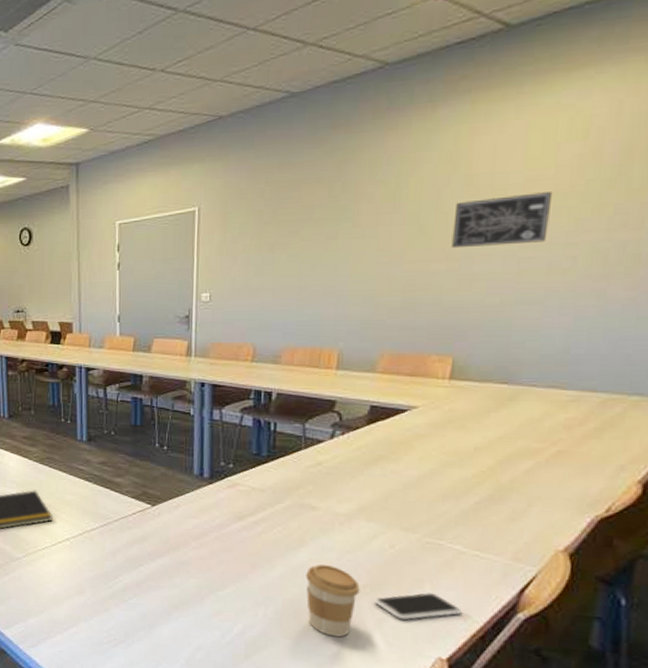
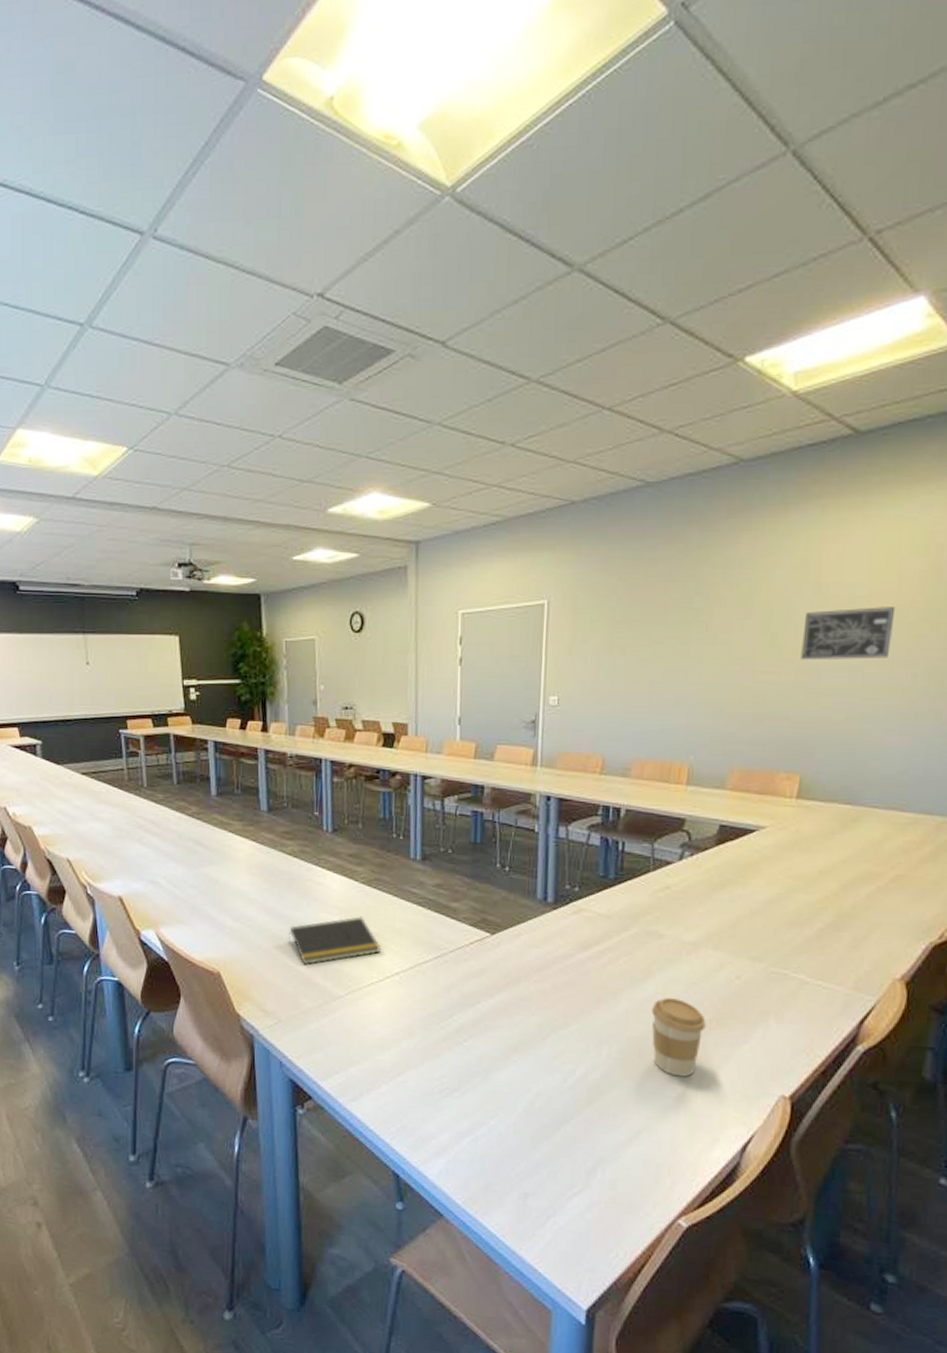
smartphone: present [374,592,461,620] -> none [719,1026,804,1057]

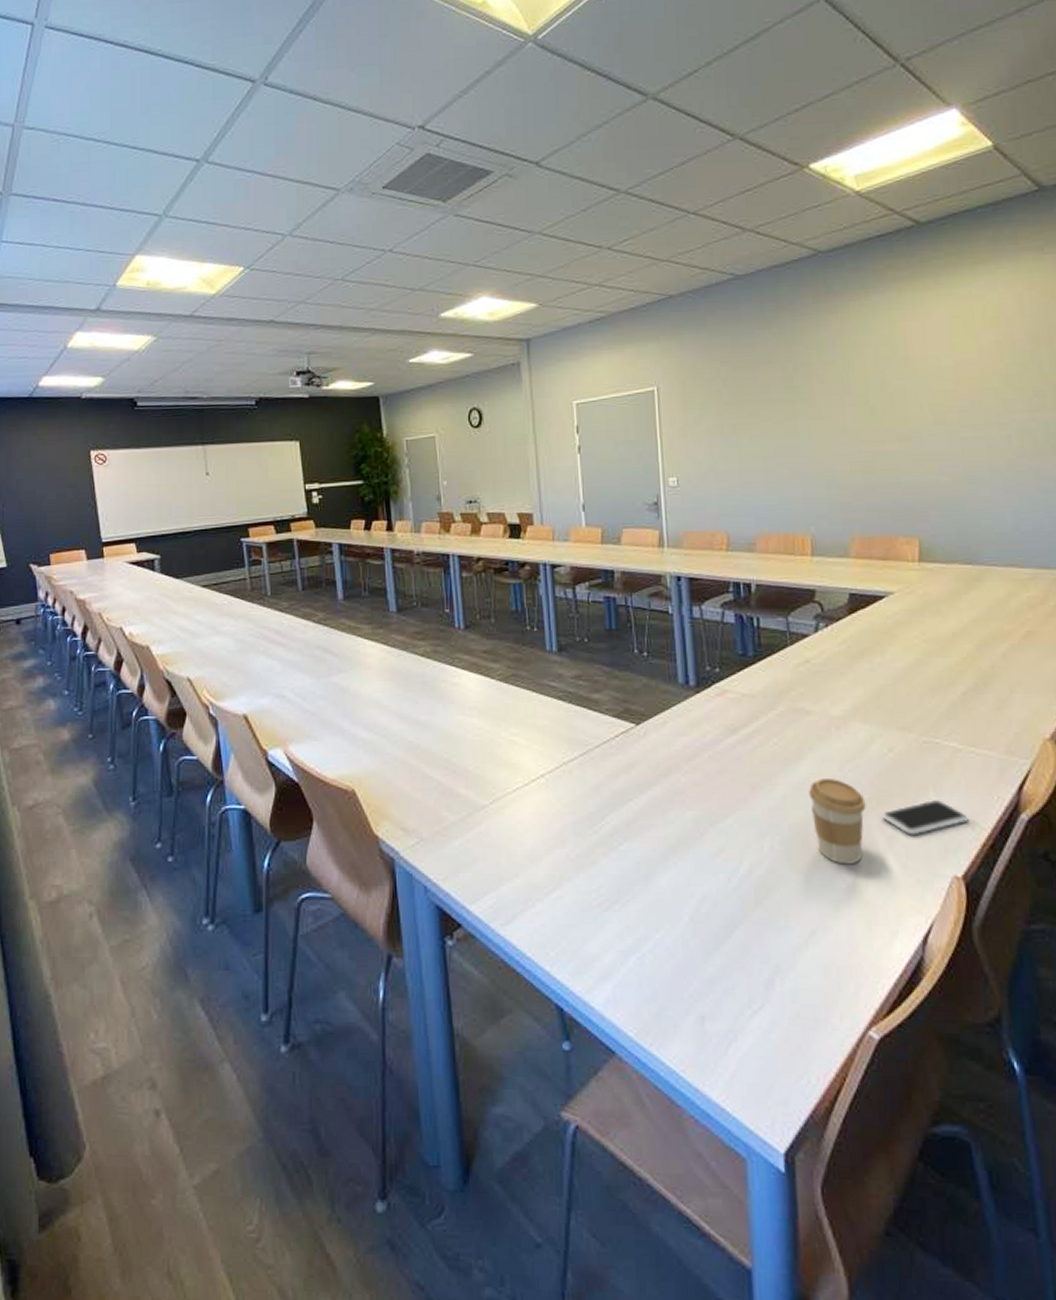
notepad: present [289,917,381,965] -> none [426,717,523,775]
smartphone: none [719,1026,804,1057] -> present [881,800,968,836]
wall art: present [801,607,896,660] -> none [899,375,982,429]

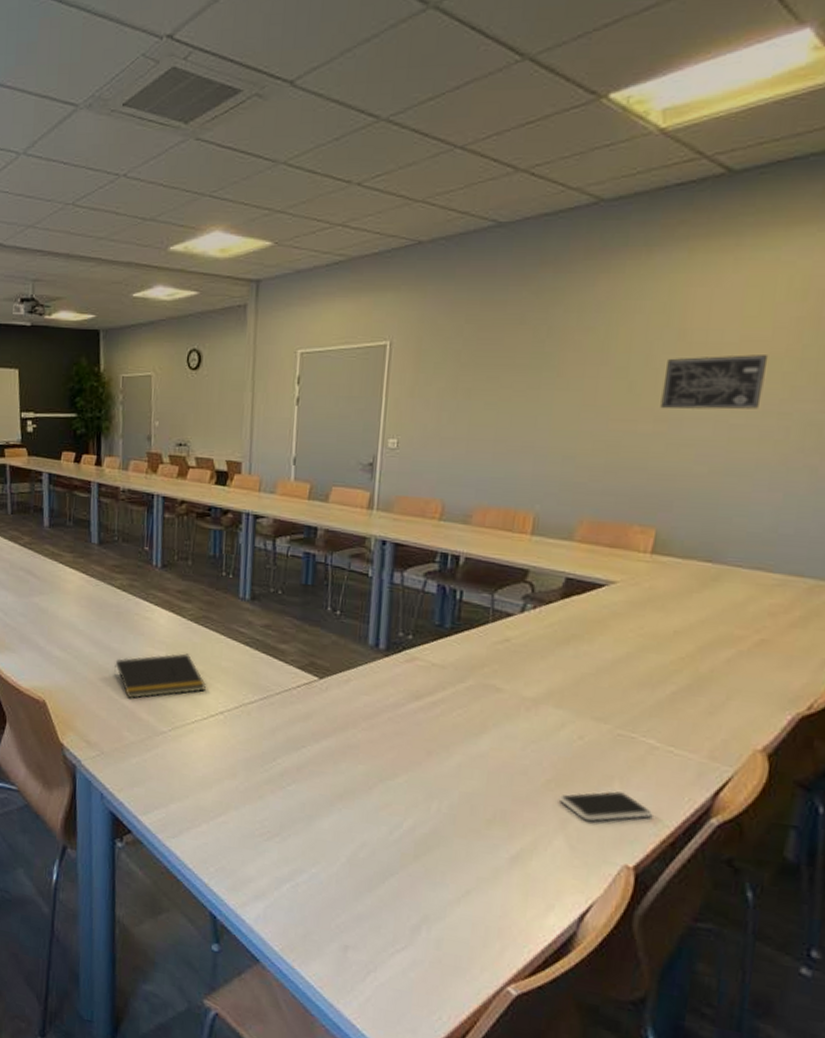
notepad: none [426,717,523,775] -> present [114,653,206,699]
coffee cup: present [809,779,866,865] -> none [485,754,545,838]
wall art: none [899,375,982,429] -> present [660,355,769,410]

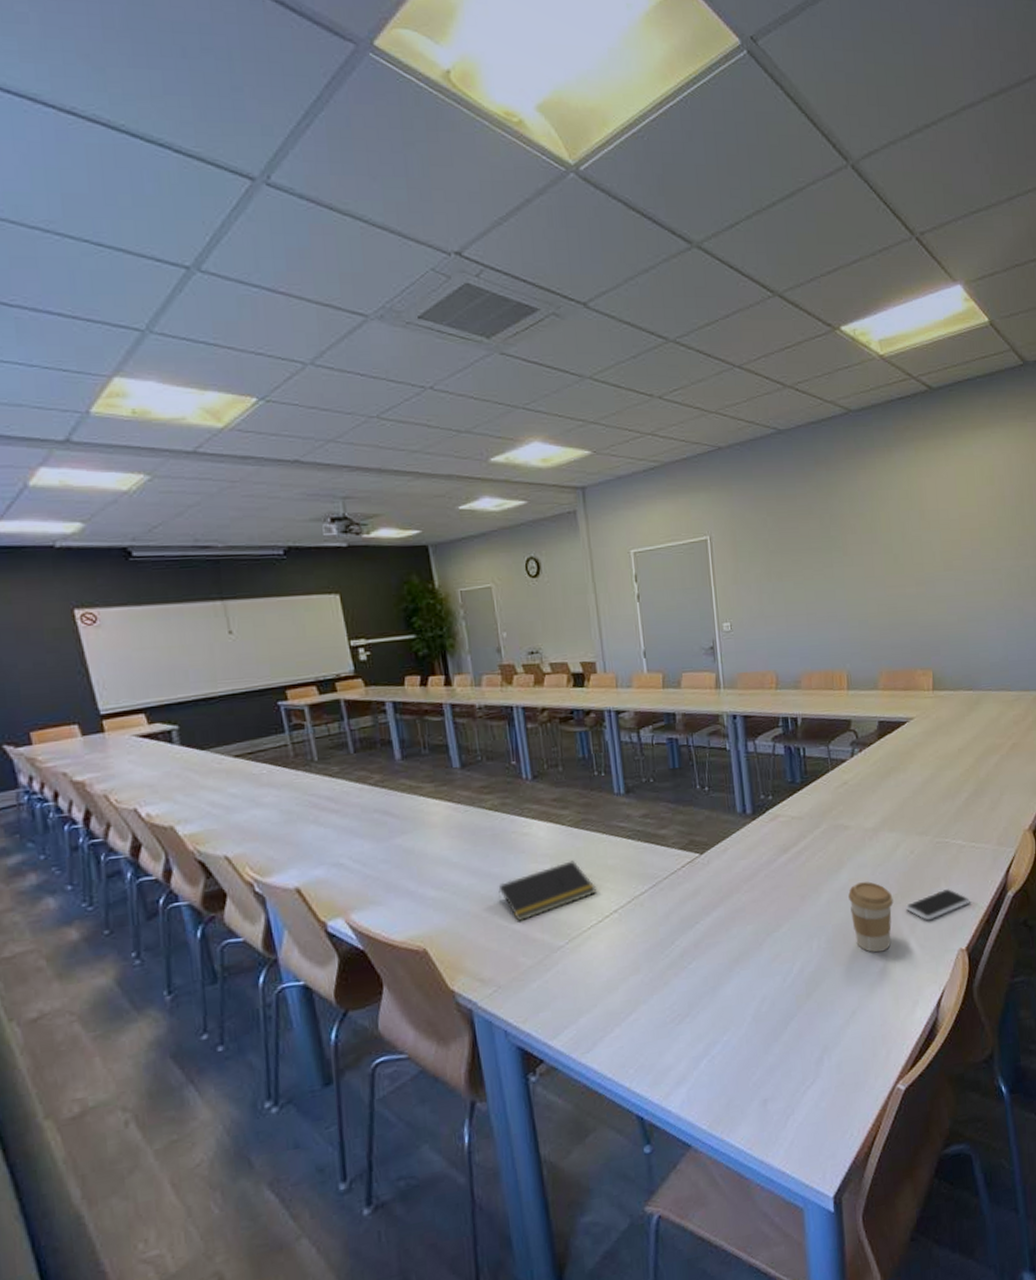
coffee cup: none [485,754,545,838] -> present [848,881,894,953]
wall art: present [660,355,769,410] -> none [916,527,980,575]

